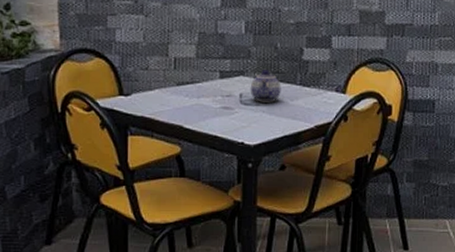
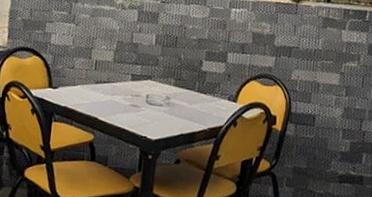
teapot: present [250,70,281,103] -> none [155,76,182,105]

